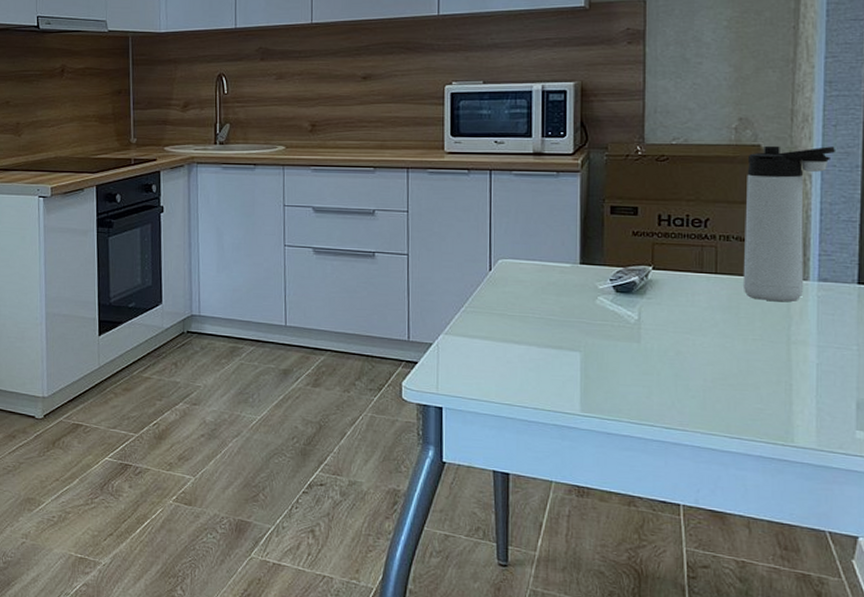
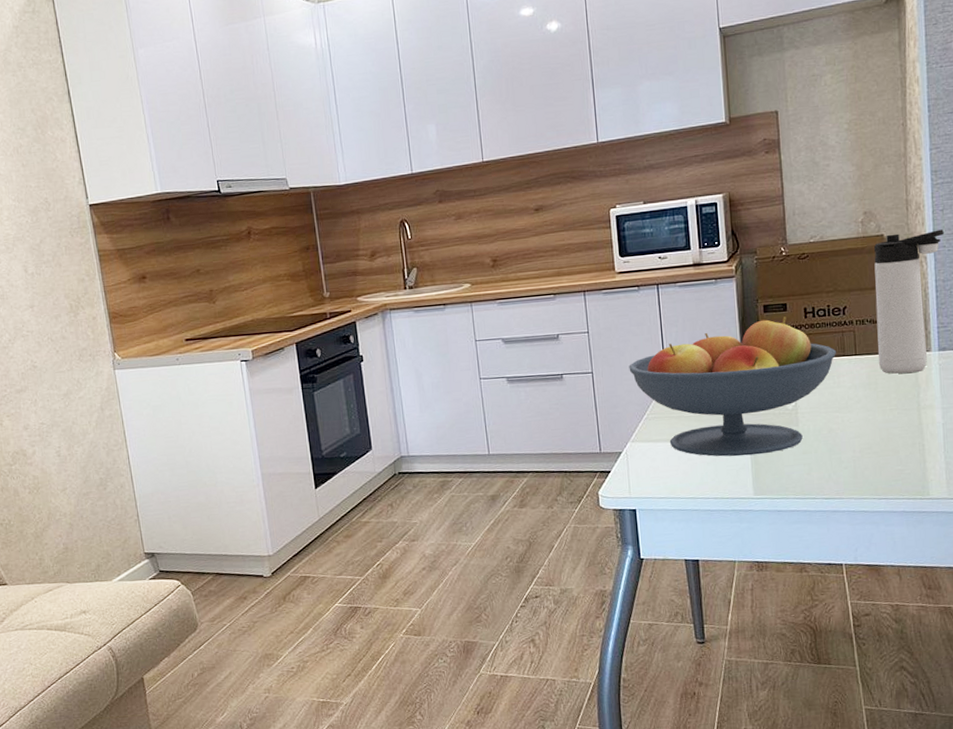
fruit bowl: none [449,221,692,368] -> present [629,316,836,457]

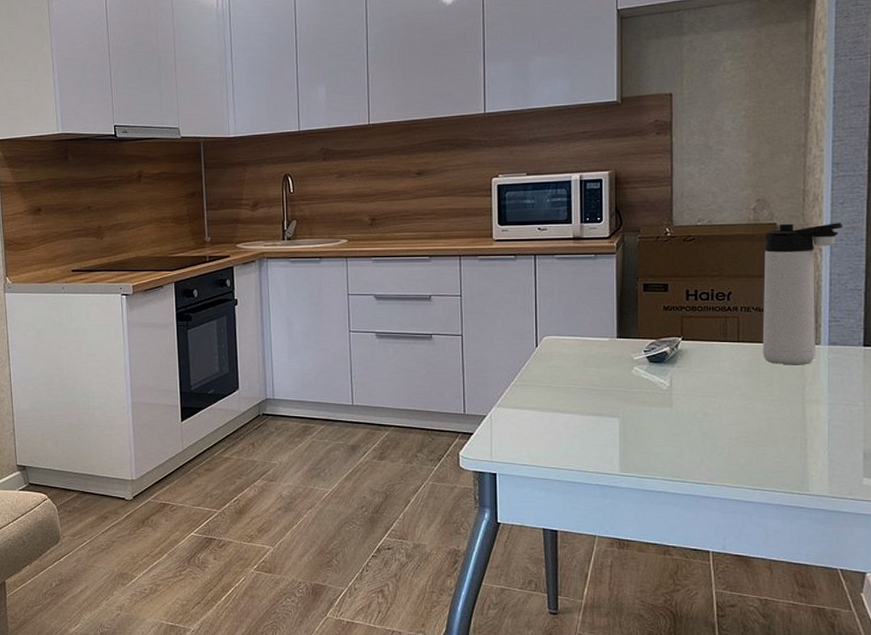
fruit bowl: present [629,316,836,457] -> none [500,297,717,432]

